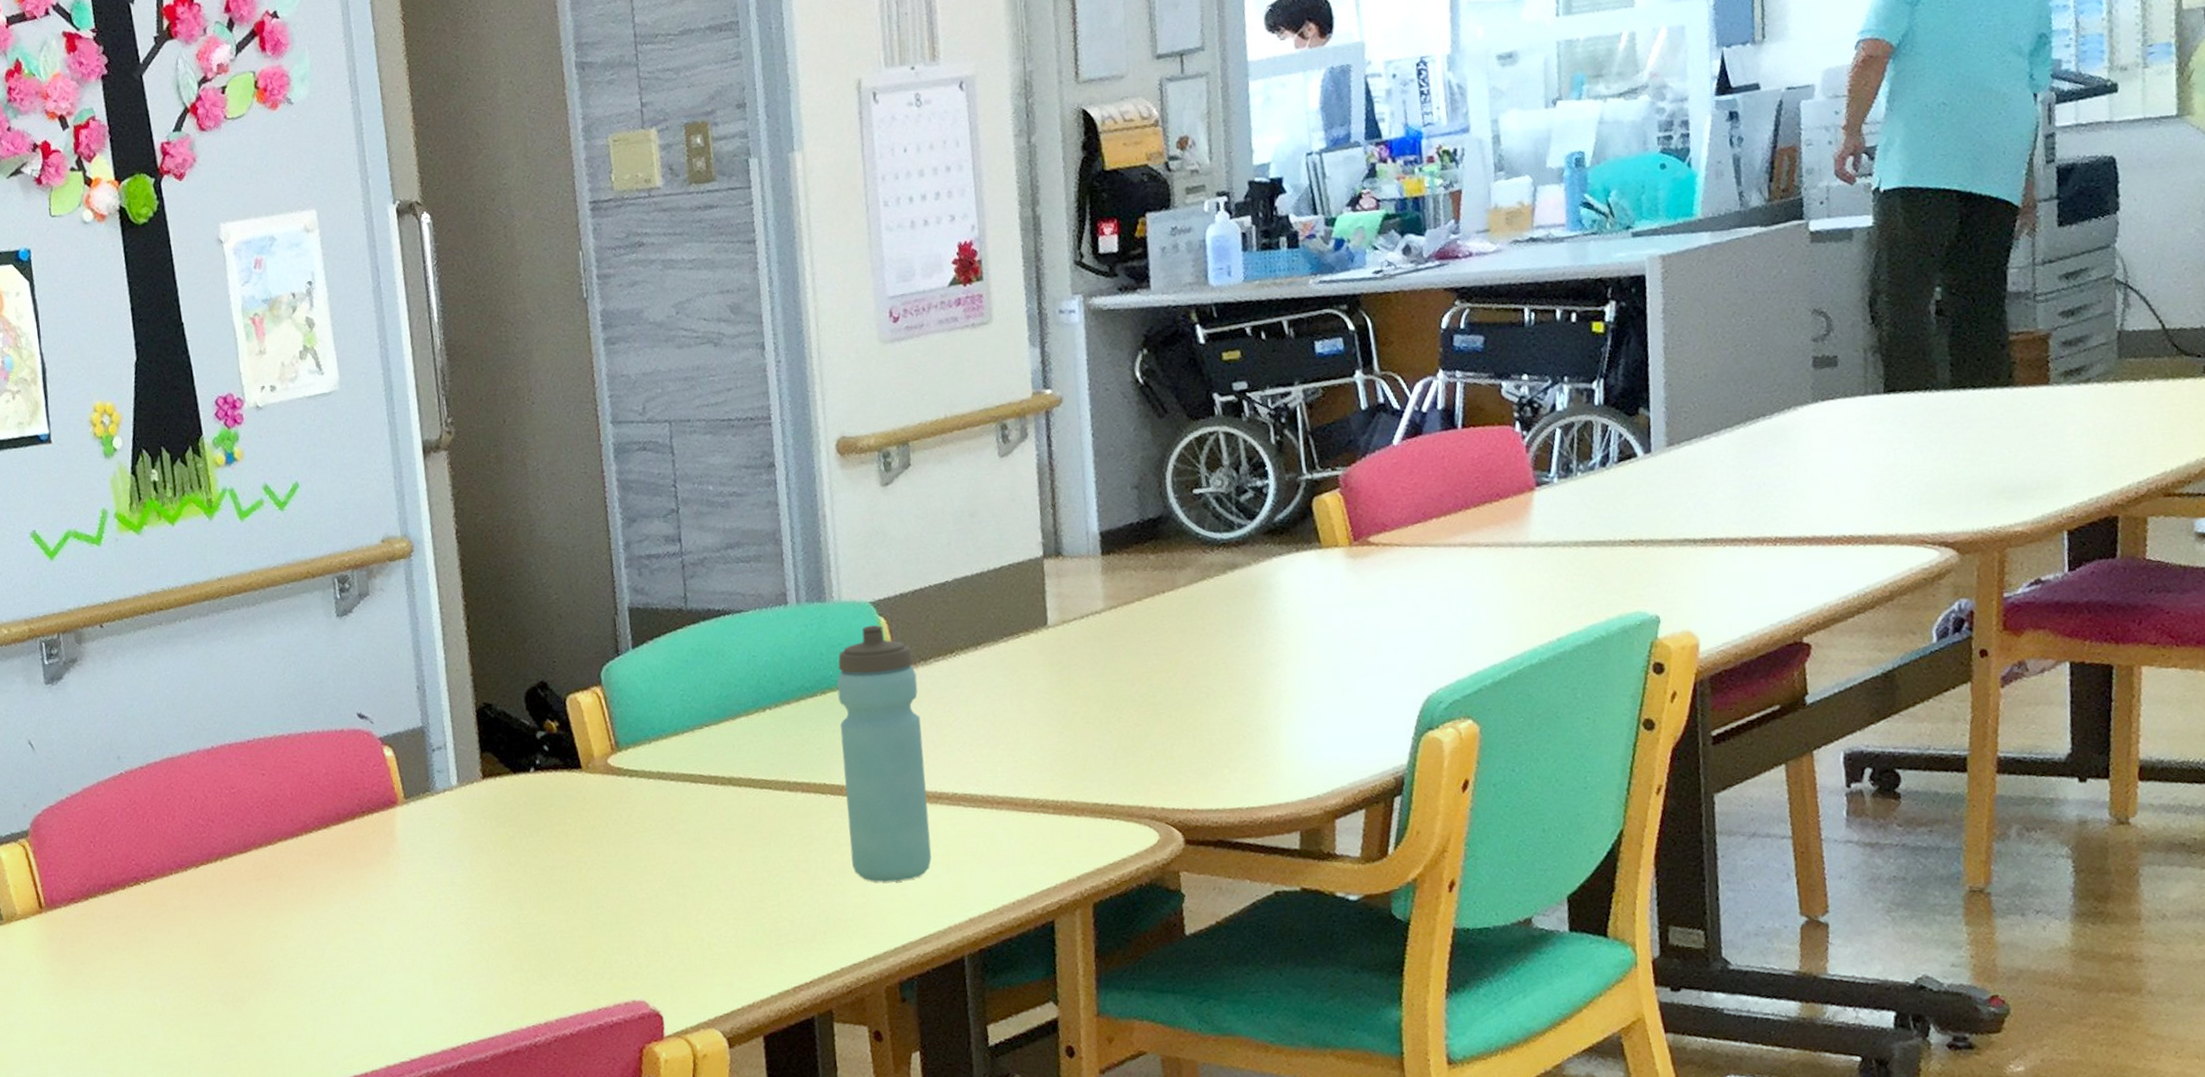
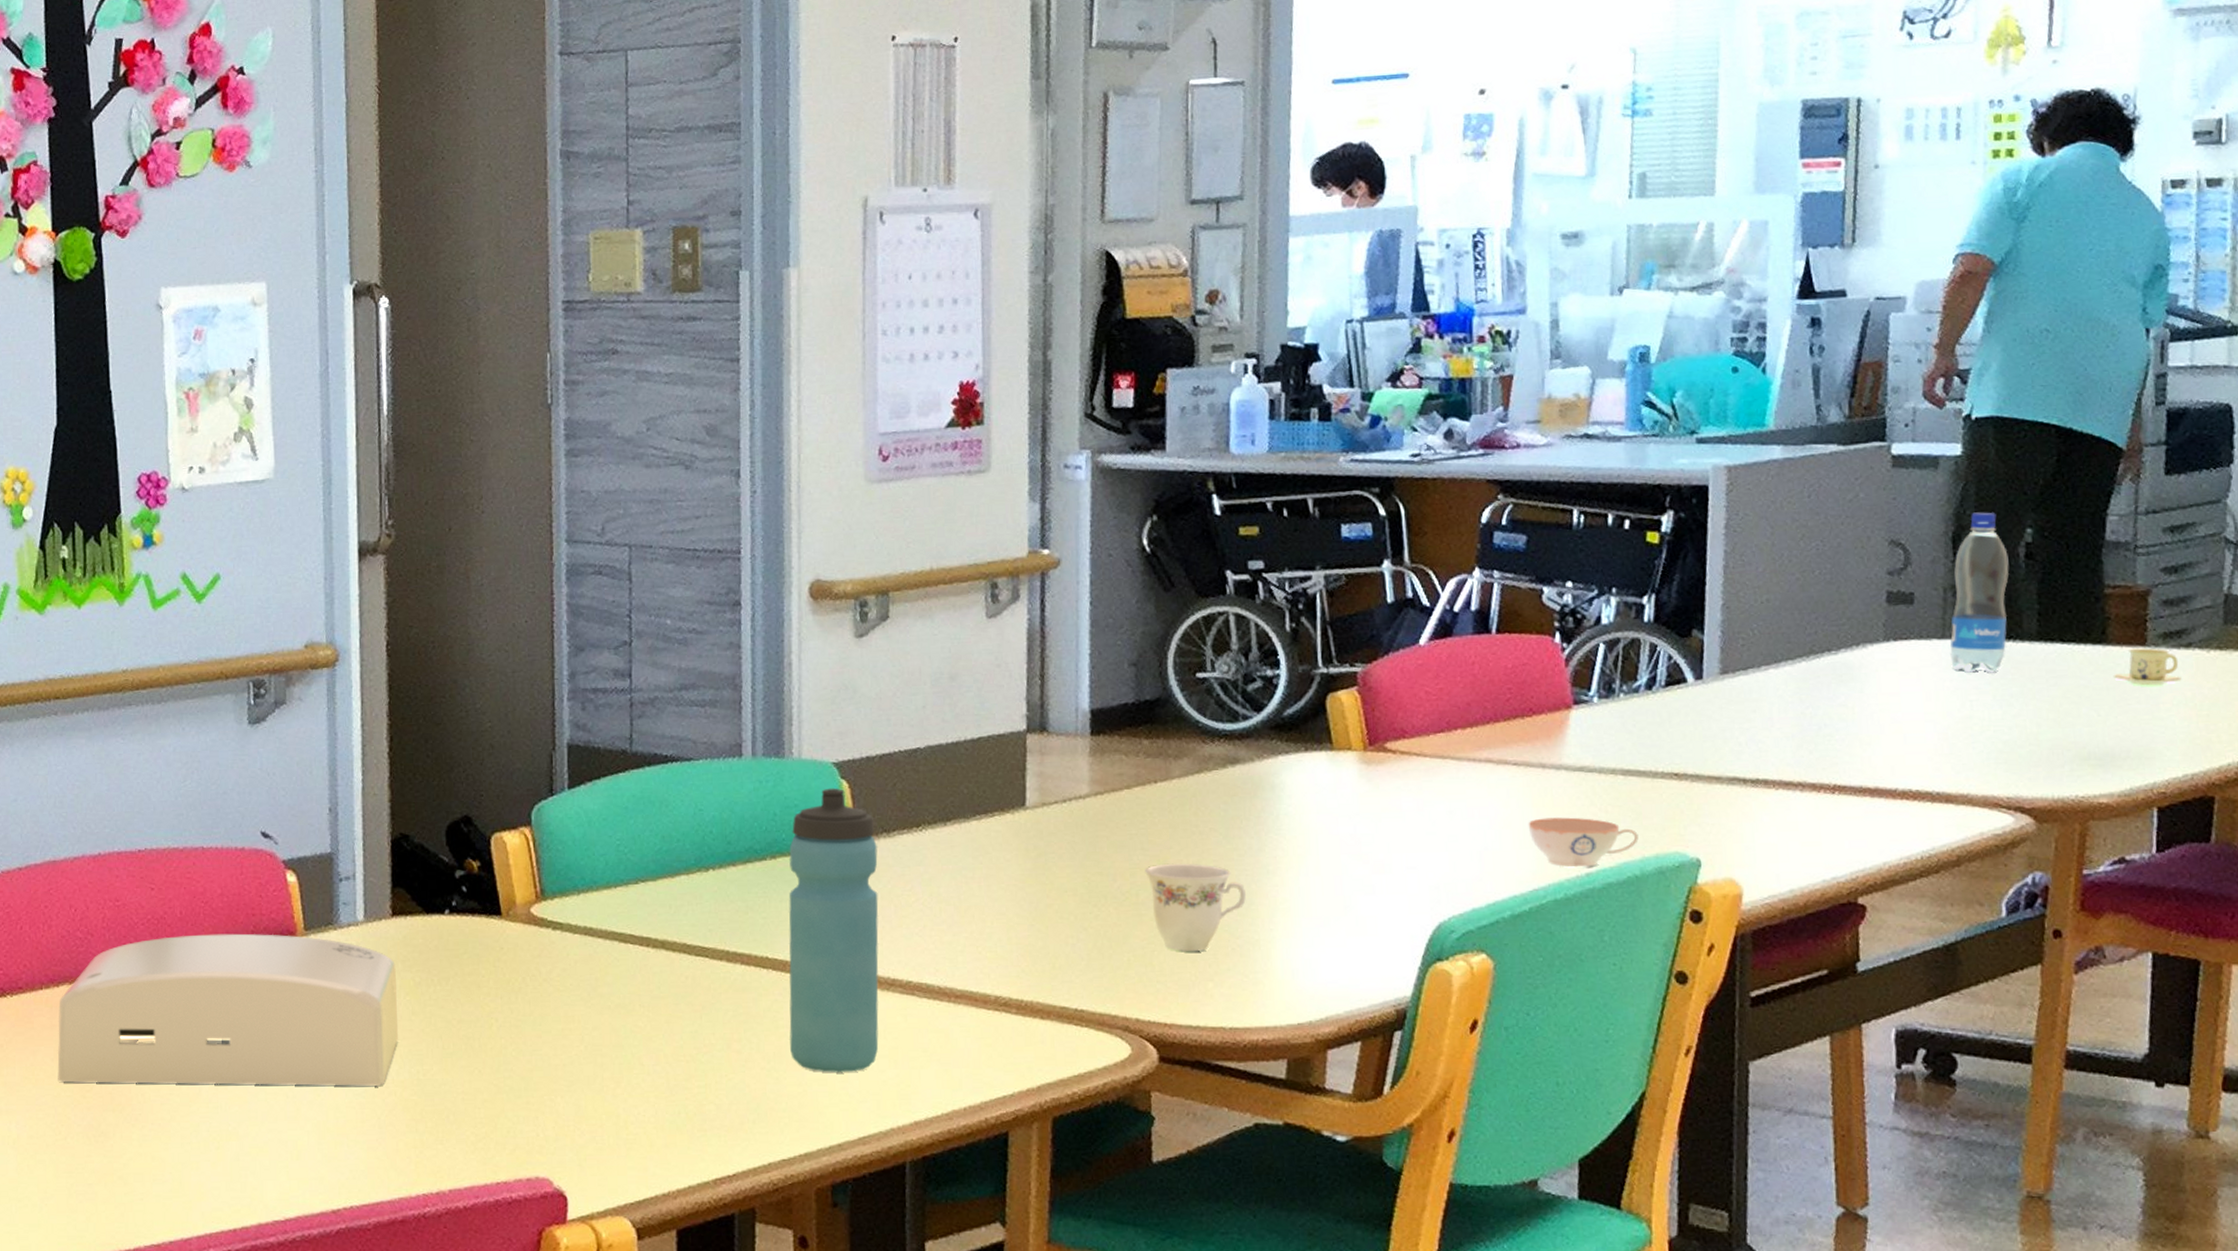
tissue dispenser: none [188,804,499,956] -> present [57,933,399,1086]
teacup: none [1159,663,1253,743] -> present [1145,863,1246,951]
teacup: none [1502,588,1603,635] -> present [1528,817,1639,868]
bottle: none [1872,276,1923,425] -> present [1950,512,2009,673]
cup and saucer: none [2020,386,2083,422] -> present [2112,648,2182,686]

